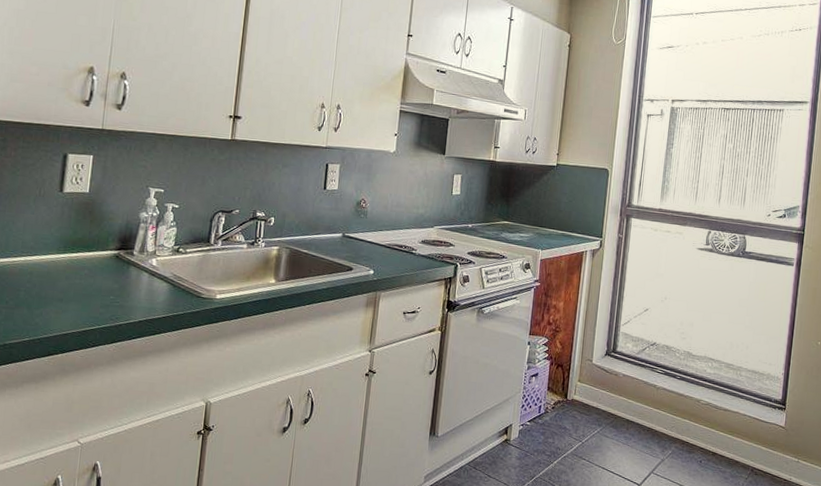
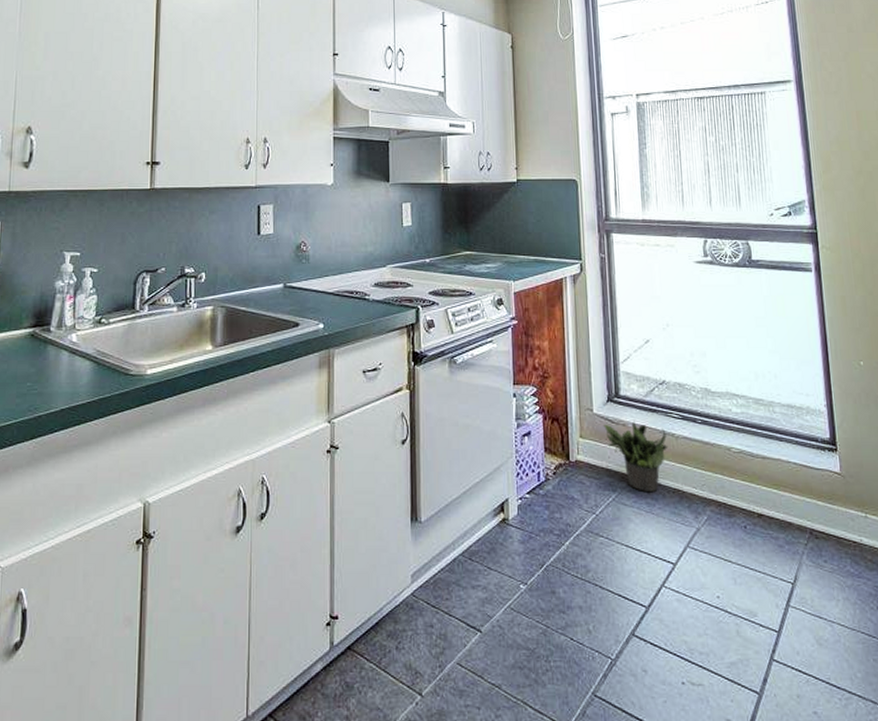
potted plant: none [598,372,650,429] -> present [602,421,668,493]

